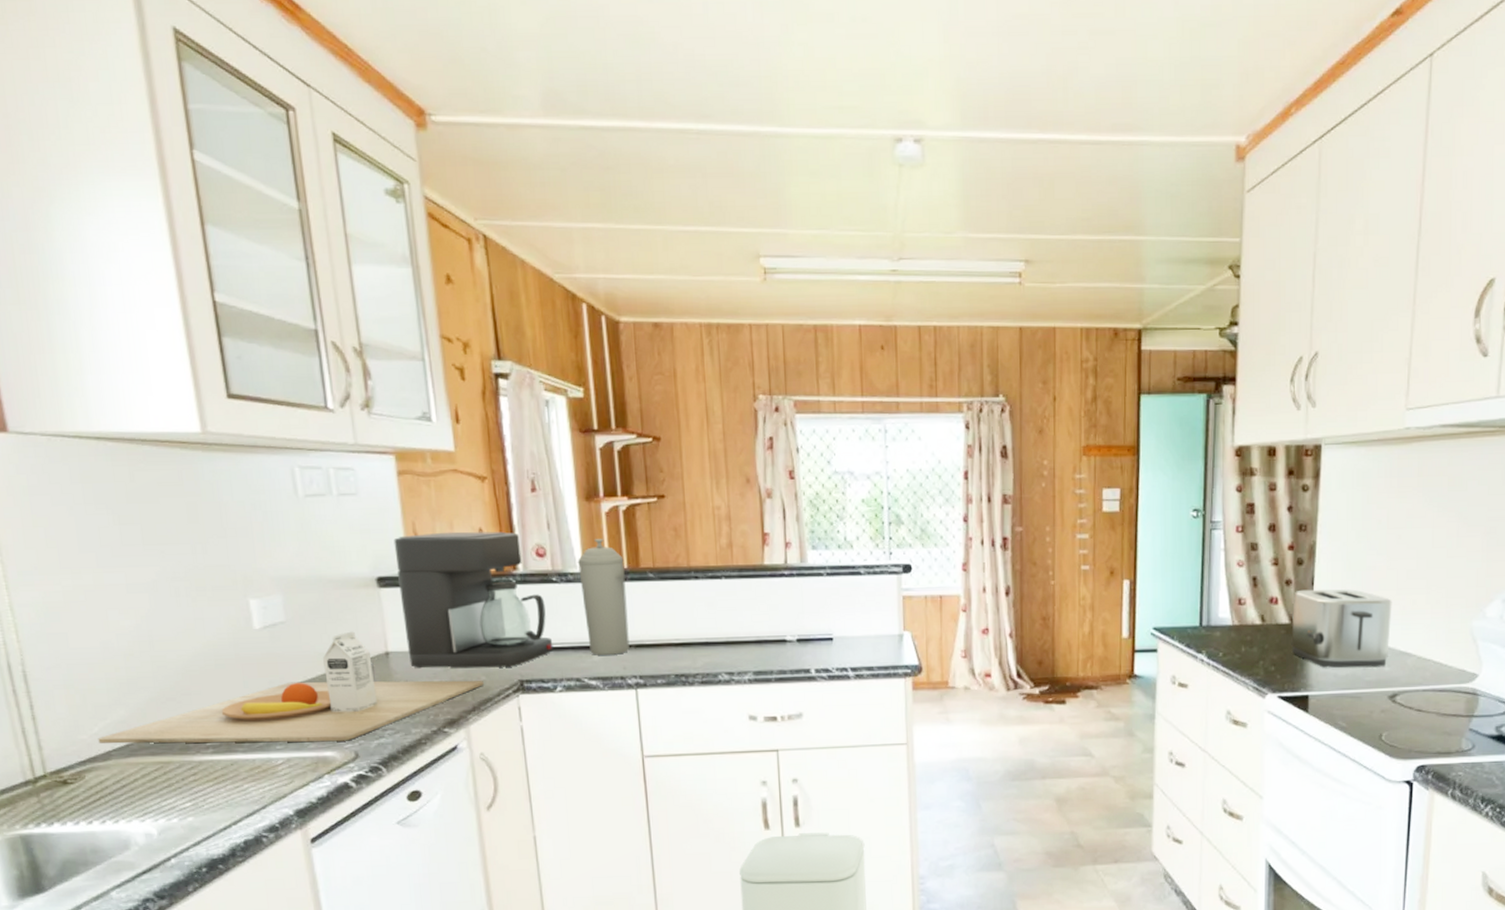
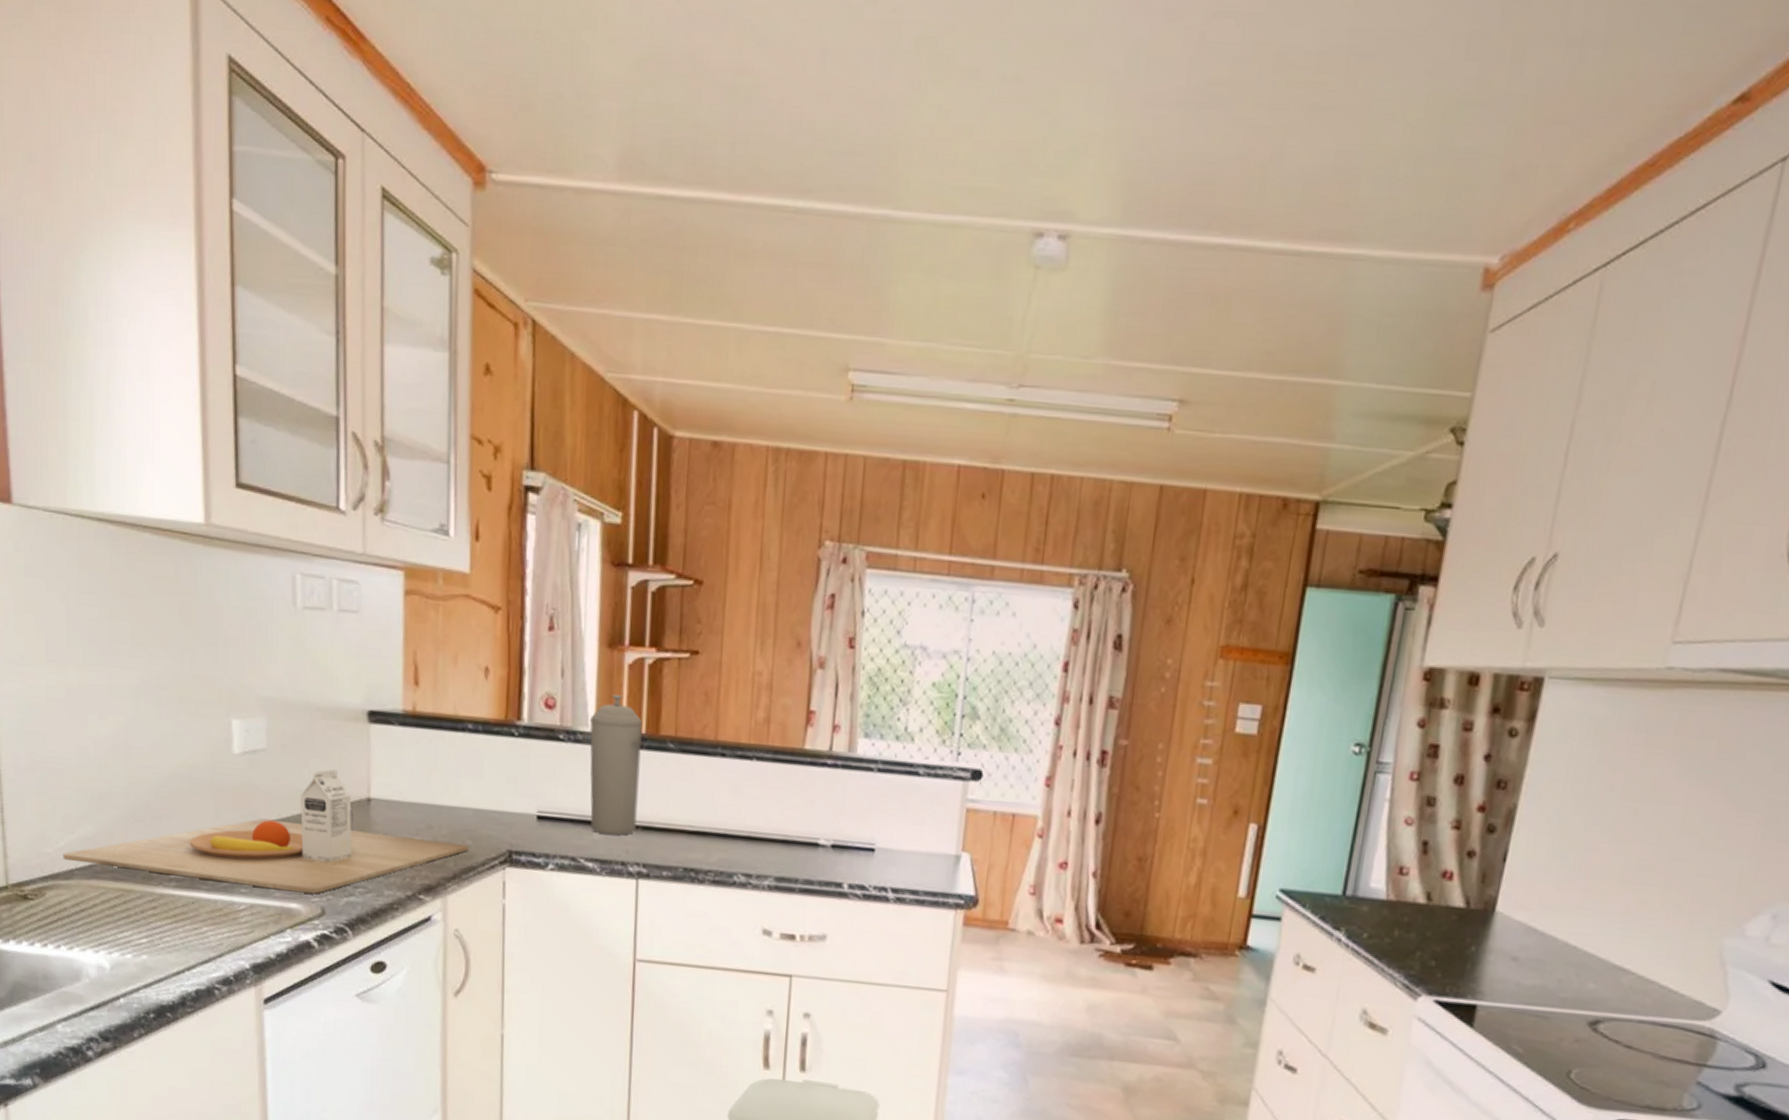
coffee maker: present [394,531,554,669] -> none [390,666,551,834]
toaster: present [1291,589,1392,669] -> none [1462,865,1613,983]

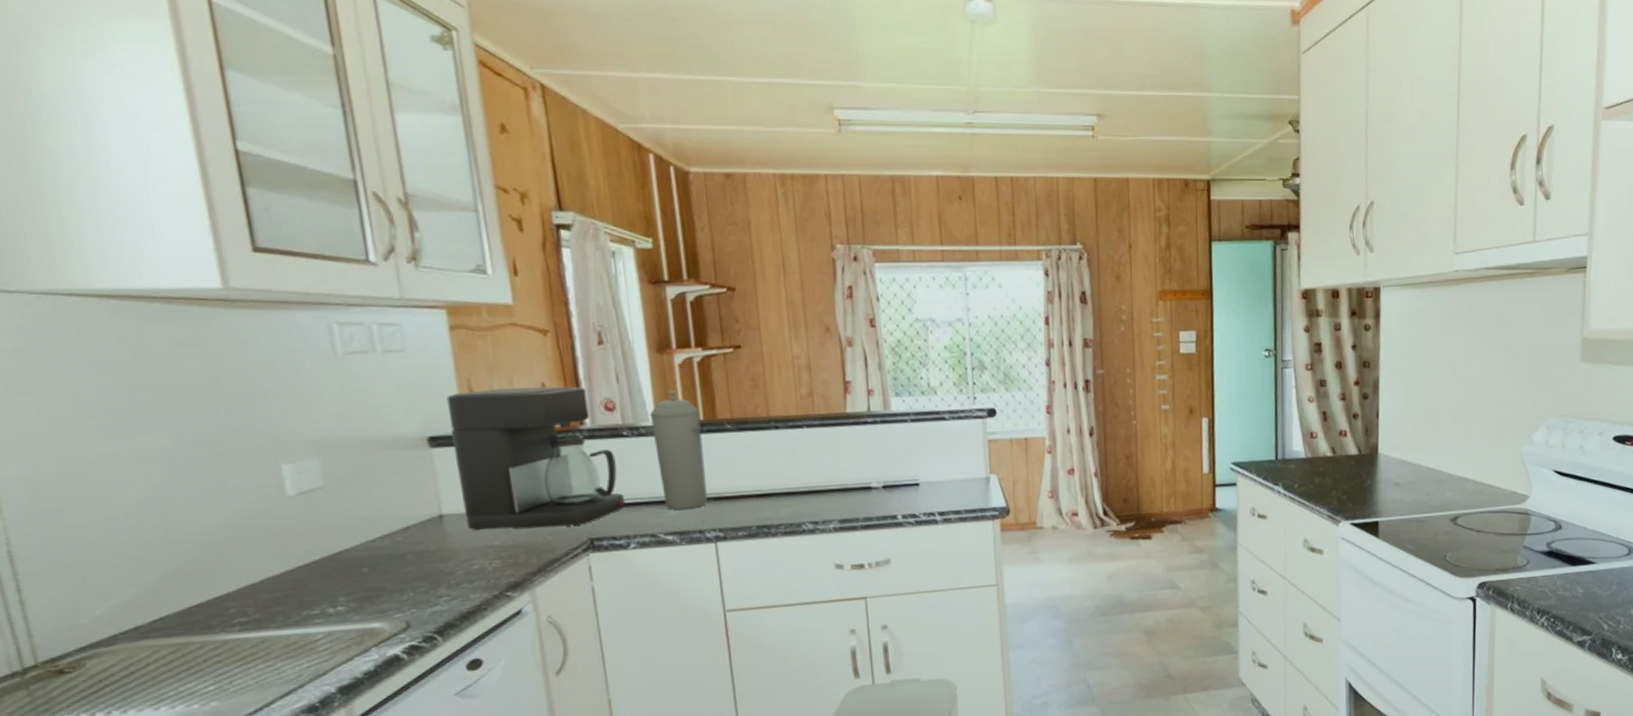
cutting board: present [63,769,468,894] -> none [101,494,550,627]
coffee maker: none [390,666,551,834] -> present [446,386,626,531]

